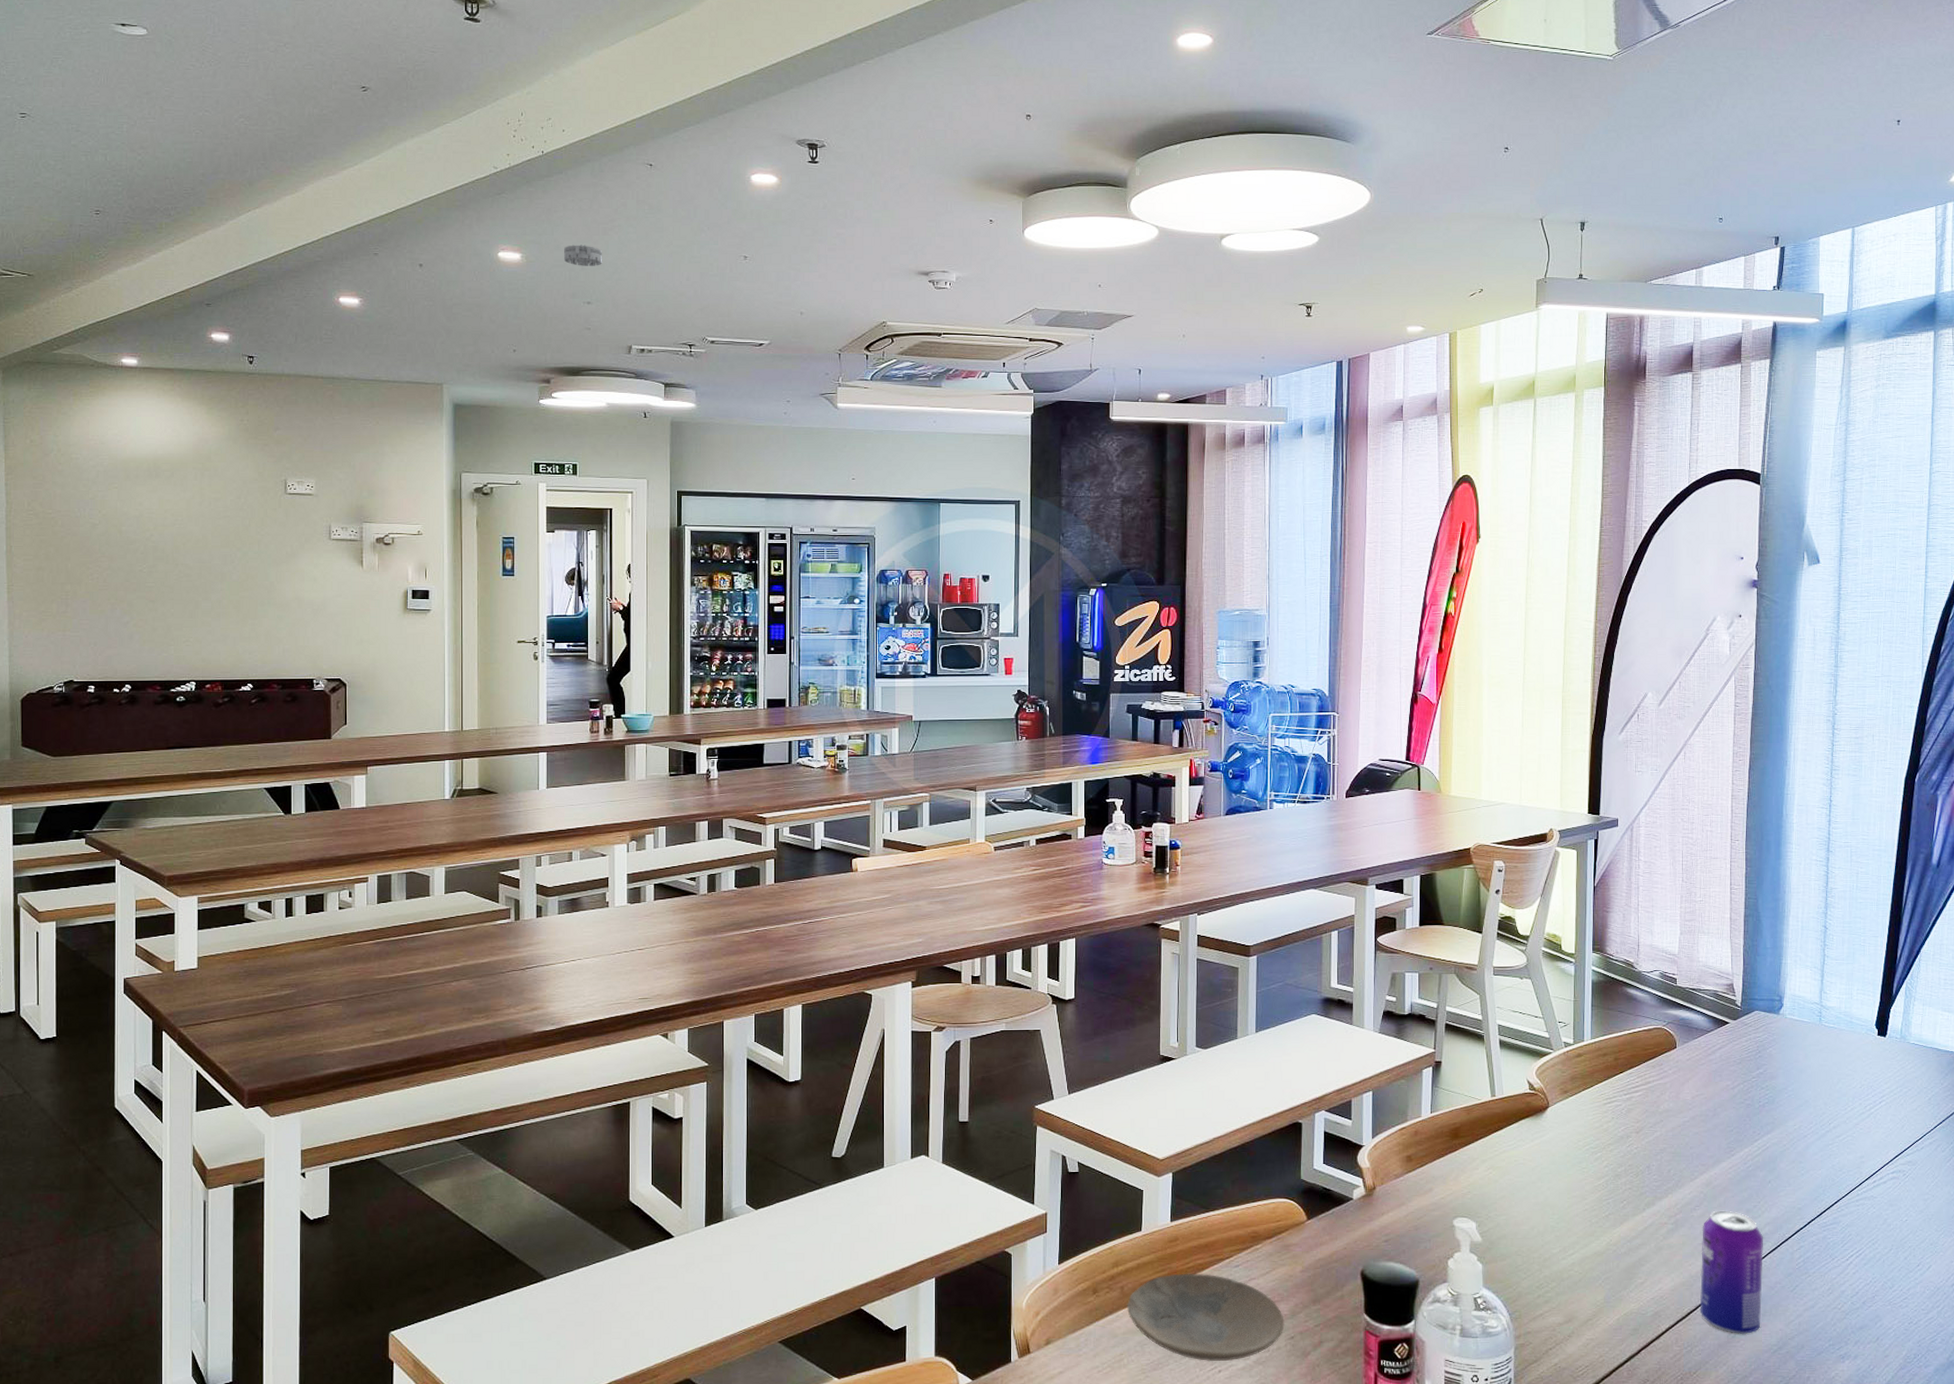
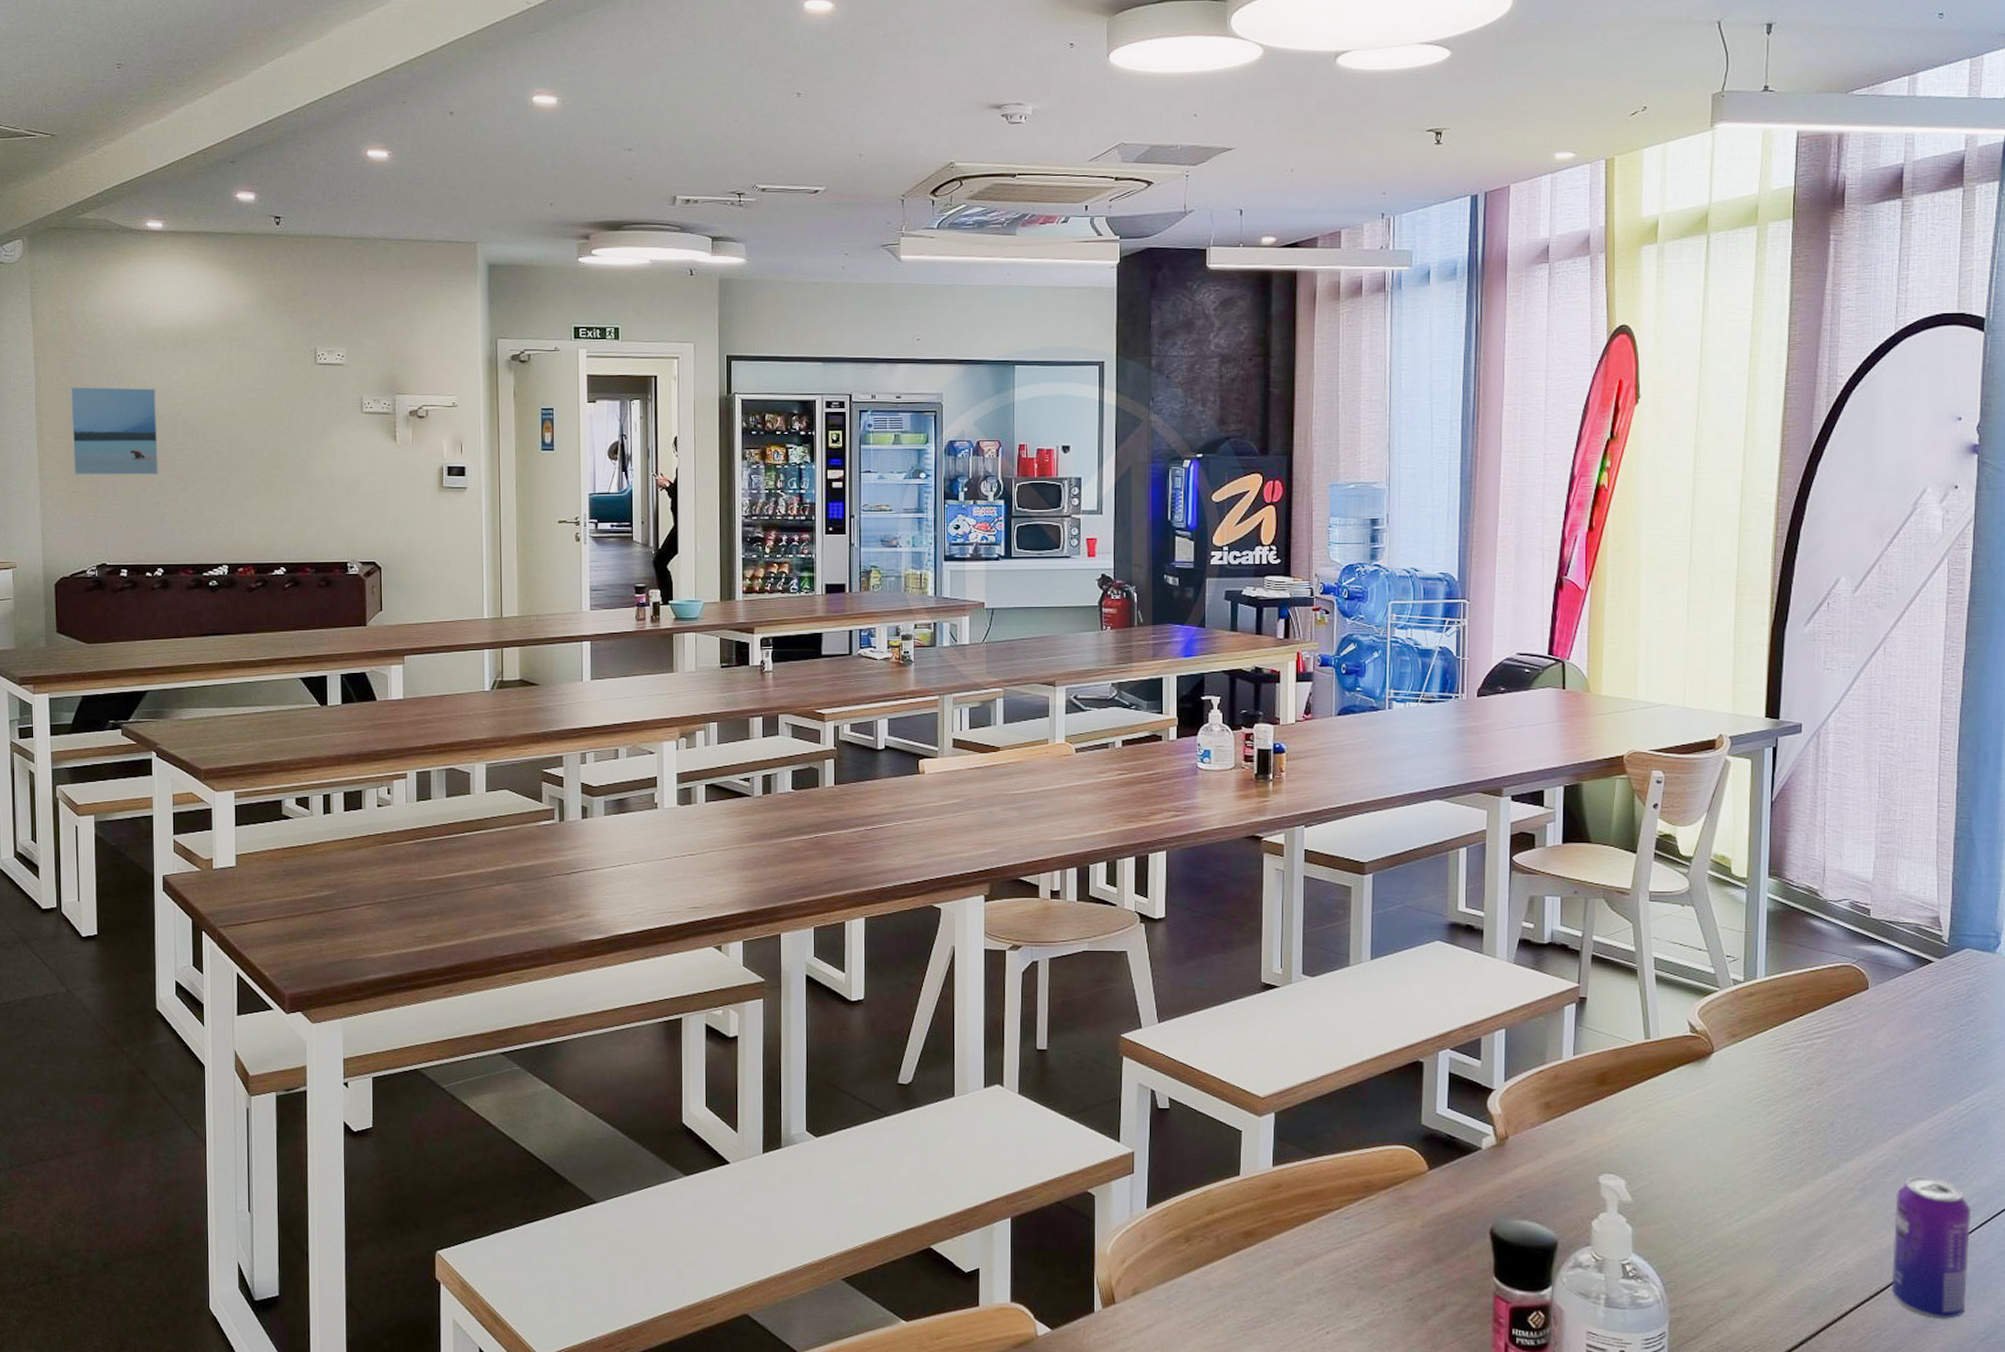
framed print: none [41,512,129,597] -> present [70,387,159,476]
smoke detector: present [564,245,602,266] -> none [603,85,643,109]
plate: present [1127,1273,1285,1362] -> none [1224,1223,1402,1322]

